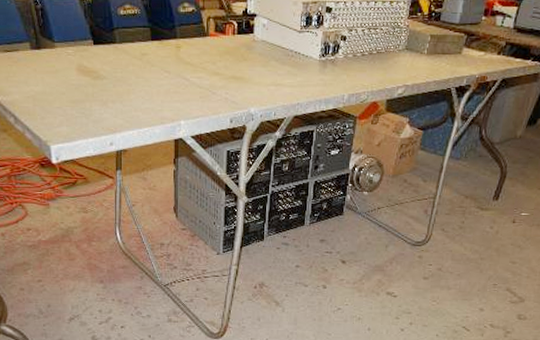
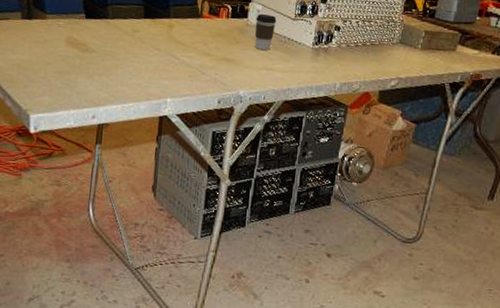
coffee cup: none [261,28,283,65] -> present [254,13,277,50]

